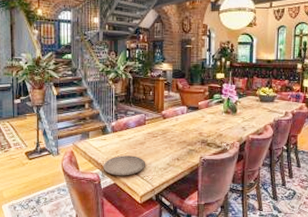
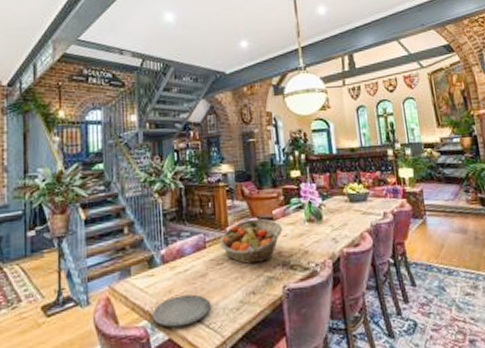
fruit basket: none [156,107,205,139] -> present [219,218,283,264]

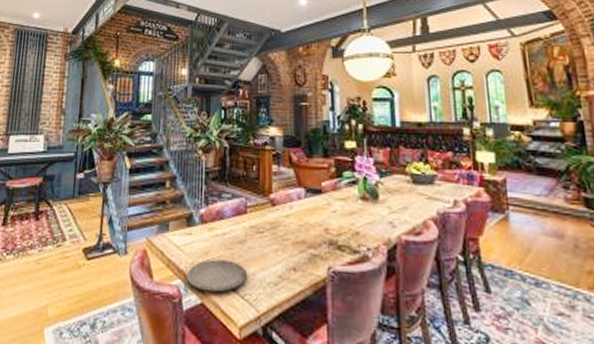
fruit basket: present [219,218,283,264] -> none [261,188,332,237]

